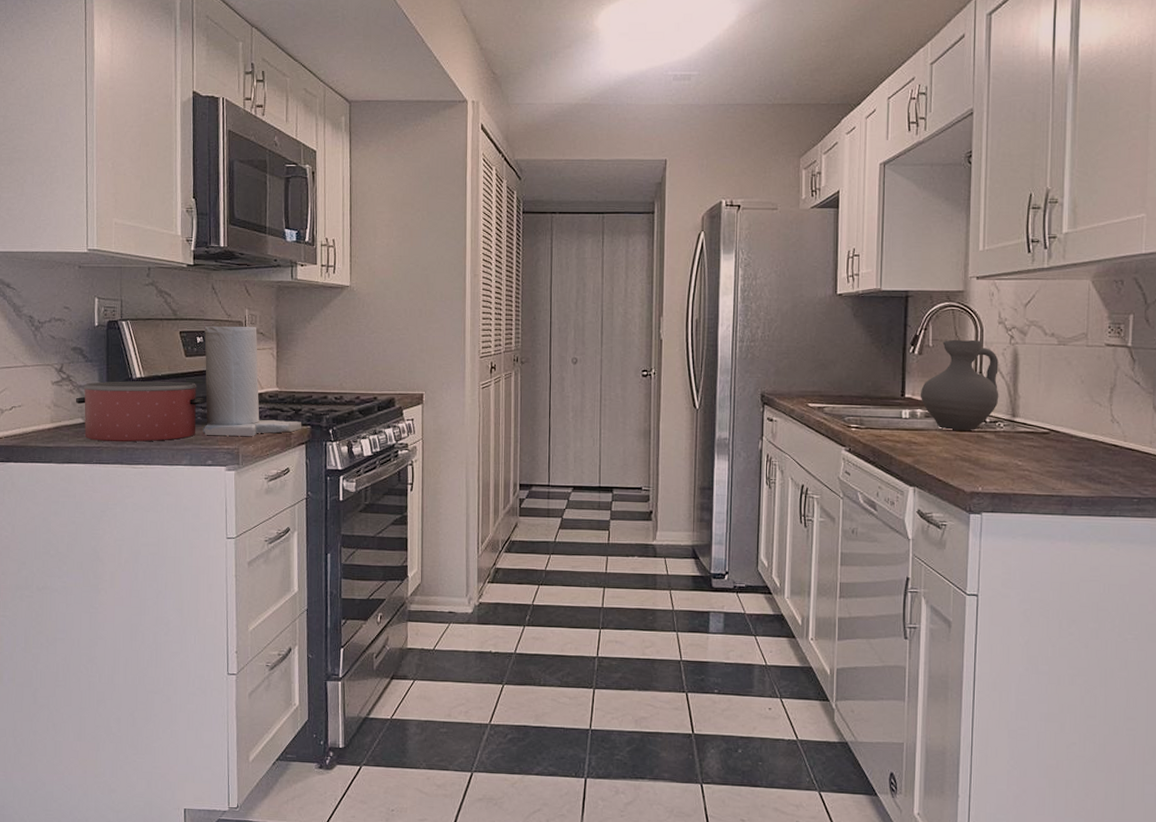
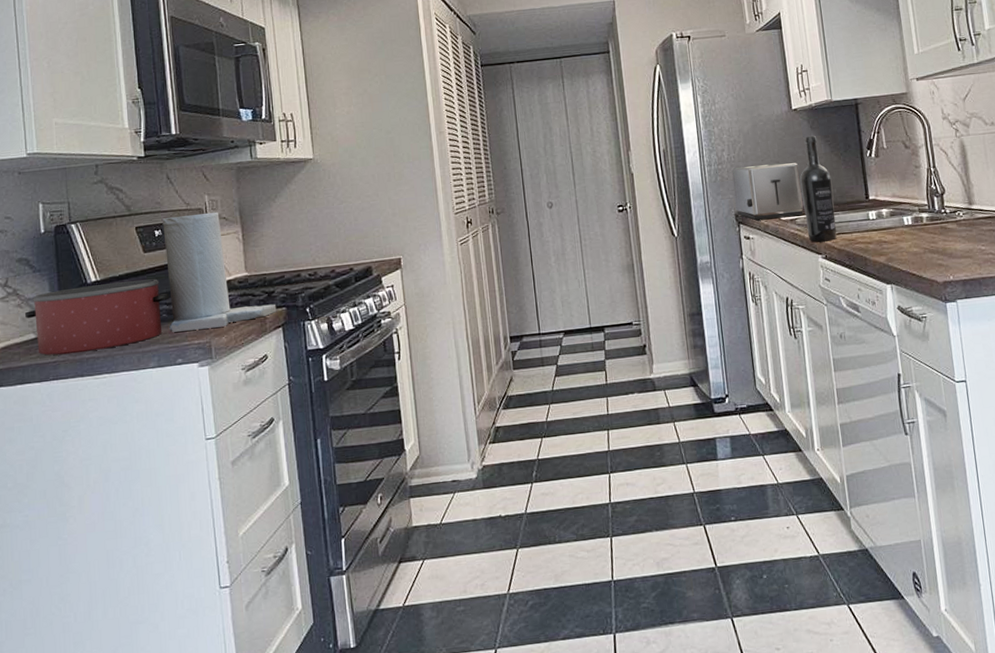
toaster: none [763,347,835,405] -> present [731,162,804,221]
wine bottle: none [834,325,868,434] -> present [800,136,837,243]
ceramic jug: present [920,339,999,430] -> none [882,137,955,225]

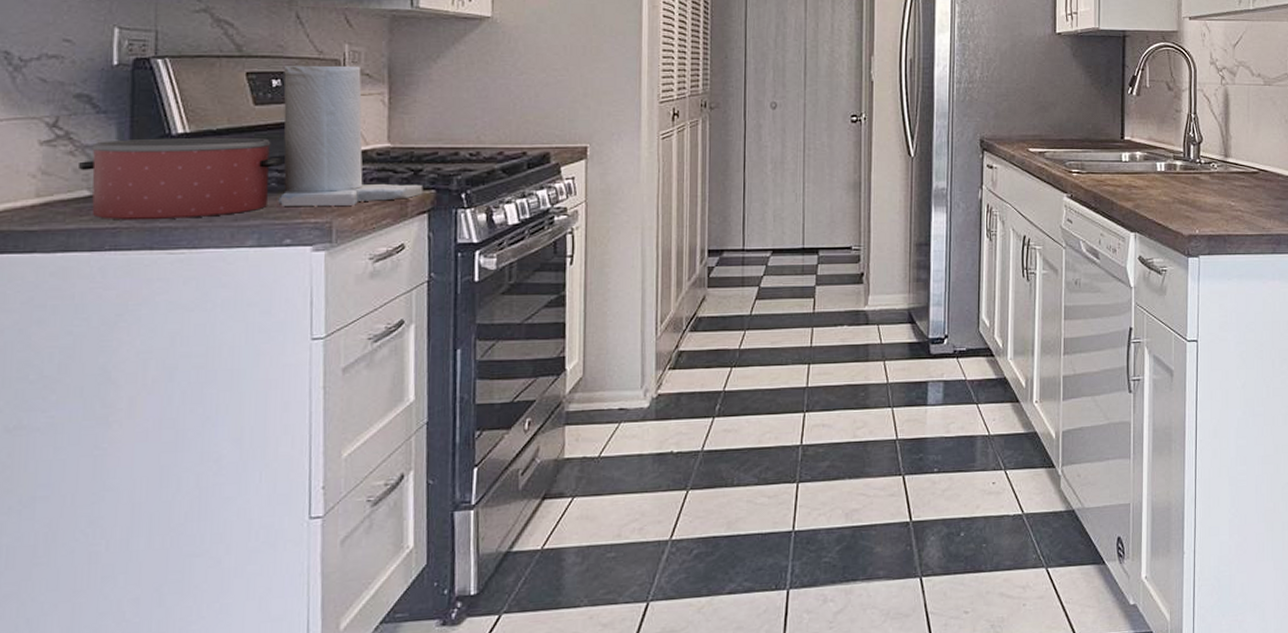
toaster: present [731,162,804,221] -> none [982,89,1055,149]
wine bottle: present [800,136,837,243] -> none [1054,65,1088,180]

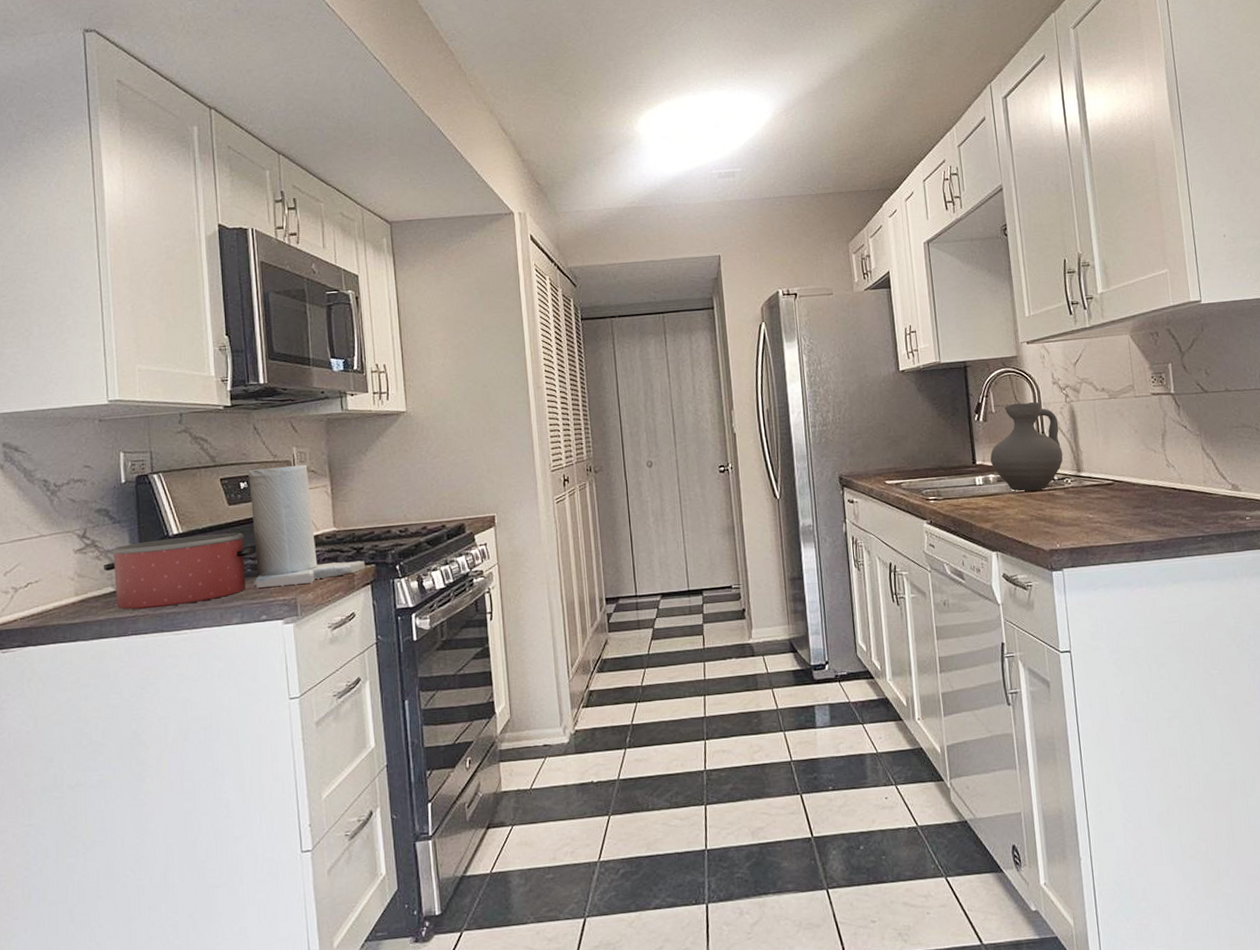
ceramic jug: none [1138,80,1213,172] -> present [990,401,1063,492]

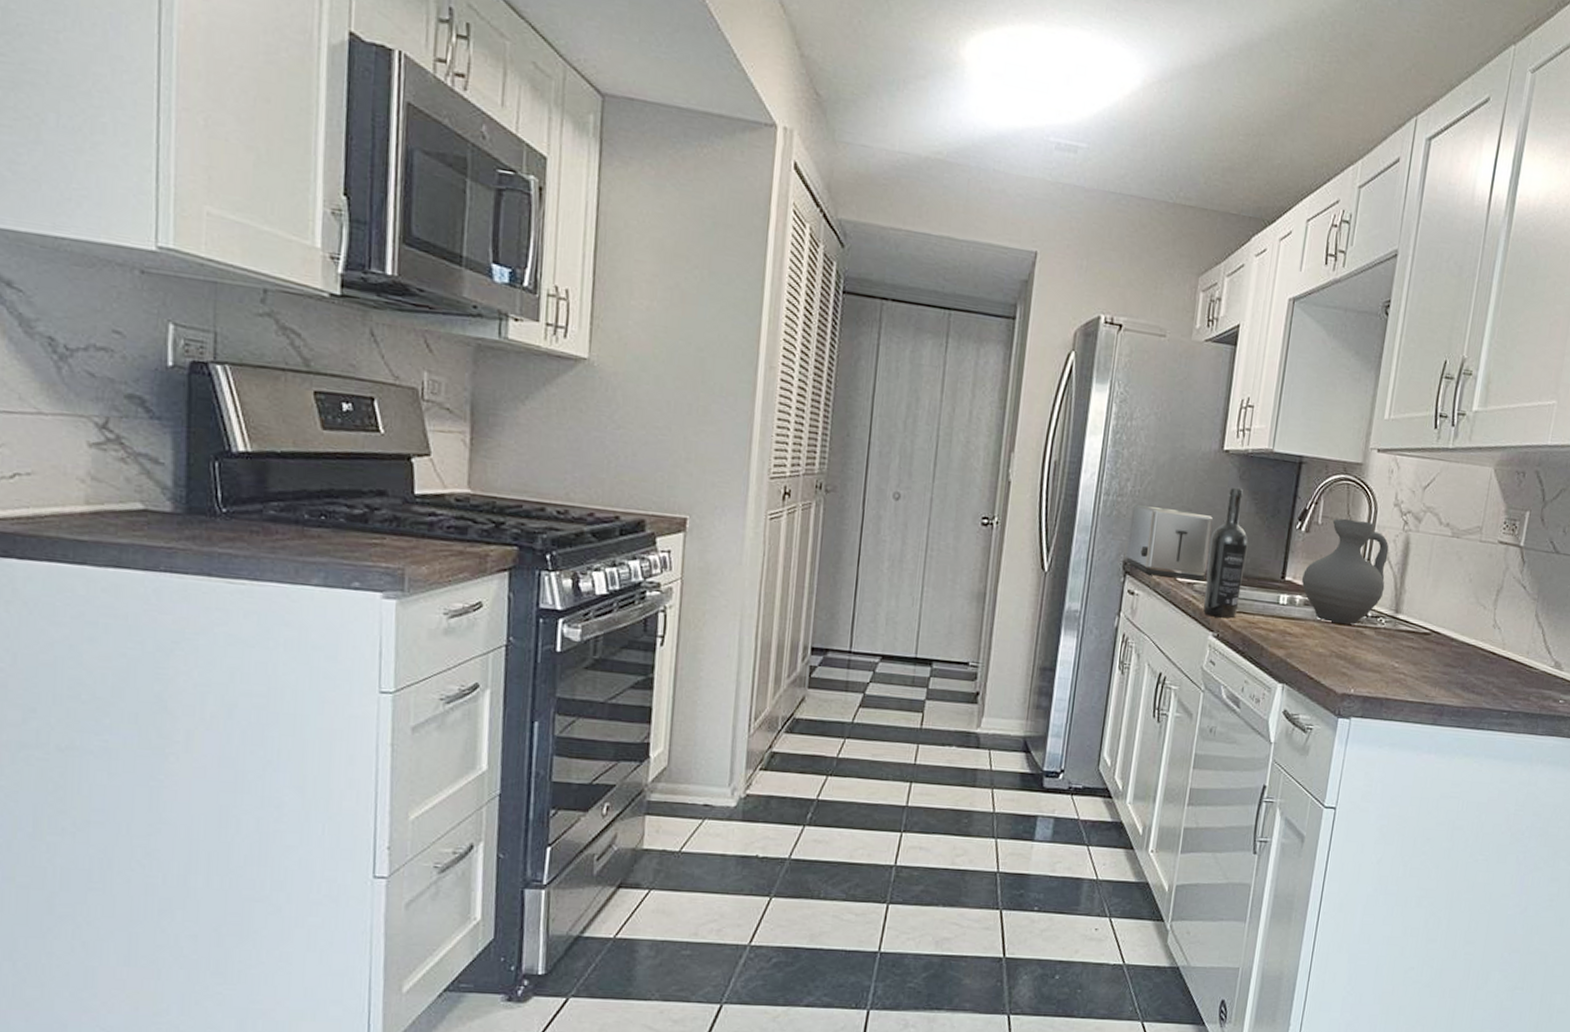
cooking pot: present [104,532,255,610] -> none [131,450,353,548]
paper towel: present [248,464,366,588] -> none [347,388,505,554]
toaster: none [836,425,910,484] -> present [1126,505,1214,581]
wine bottle: none [906,399,942,508] -> present [1203,488,1249,619]

